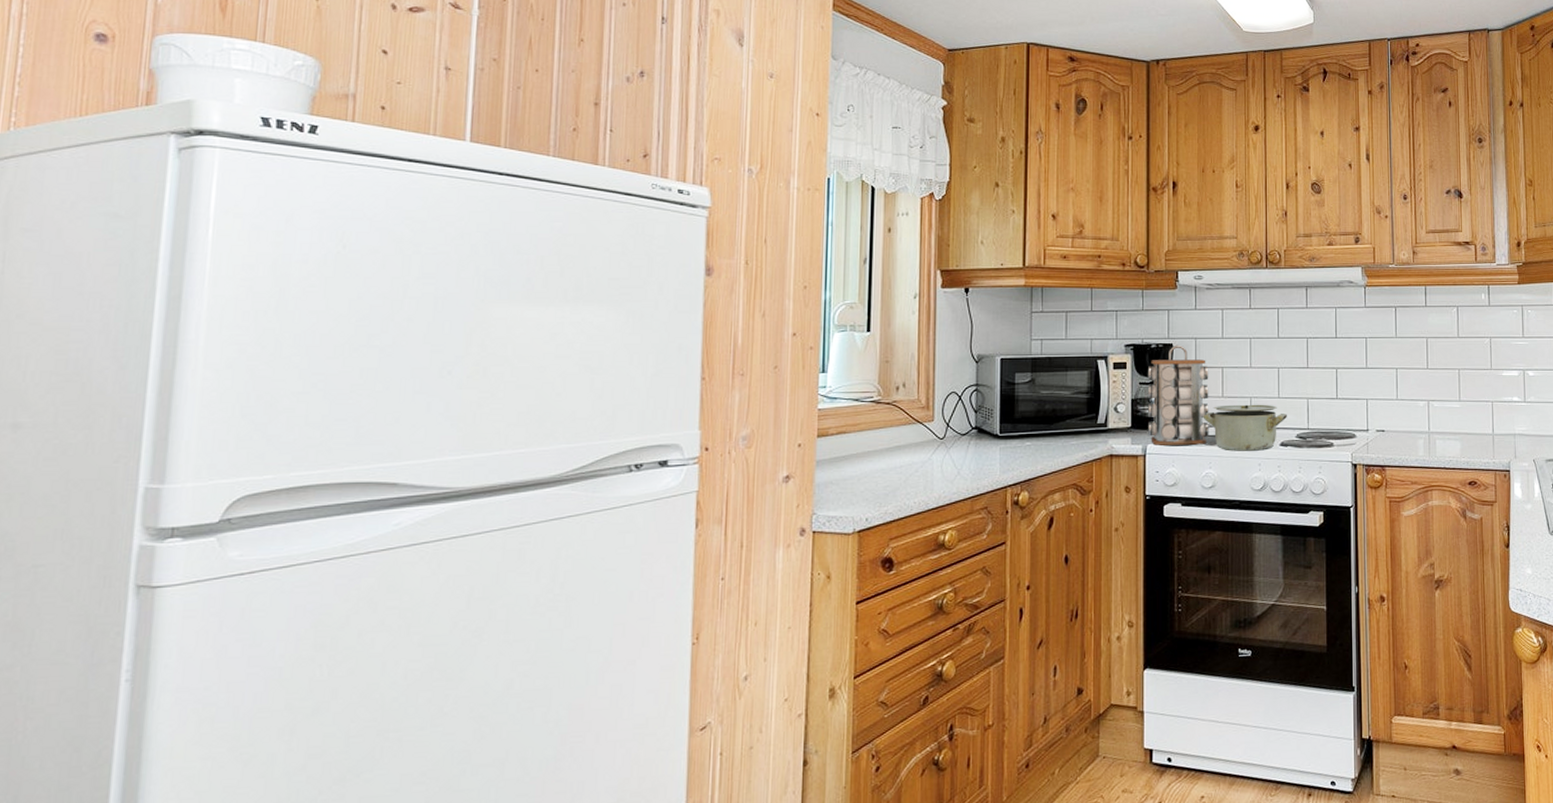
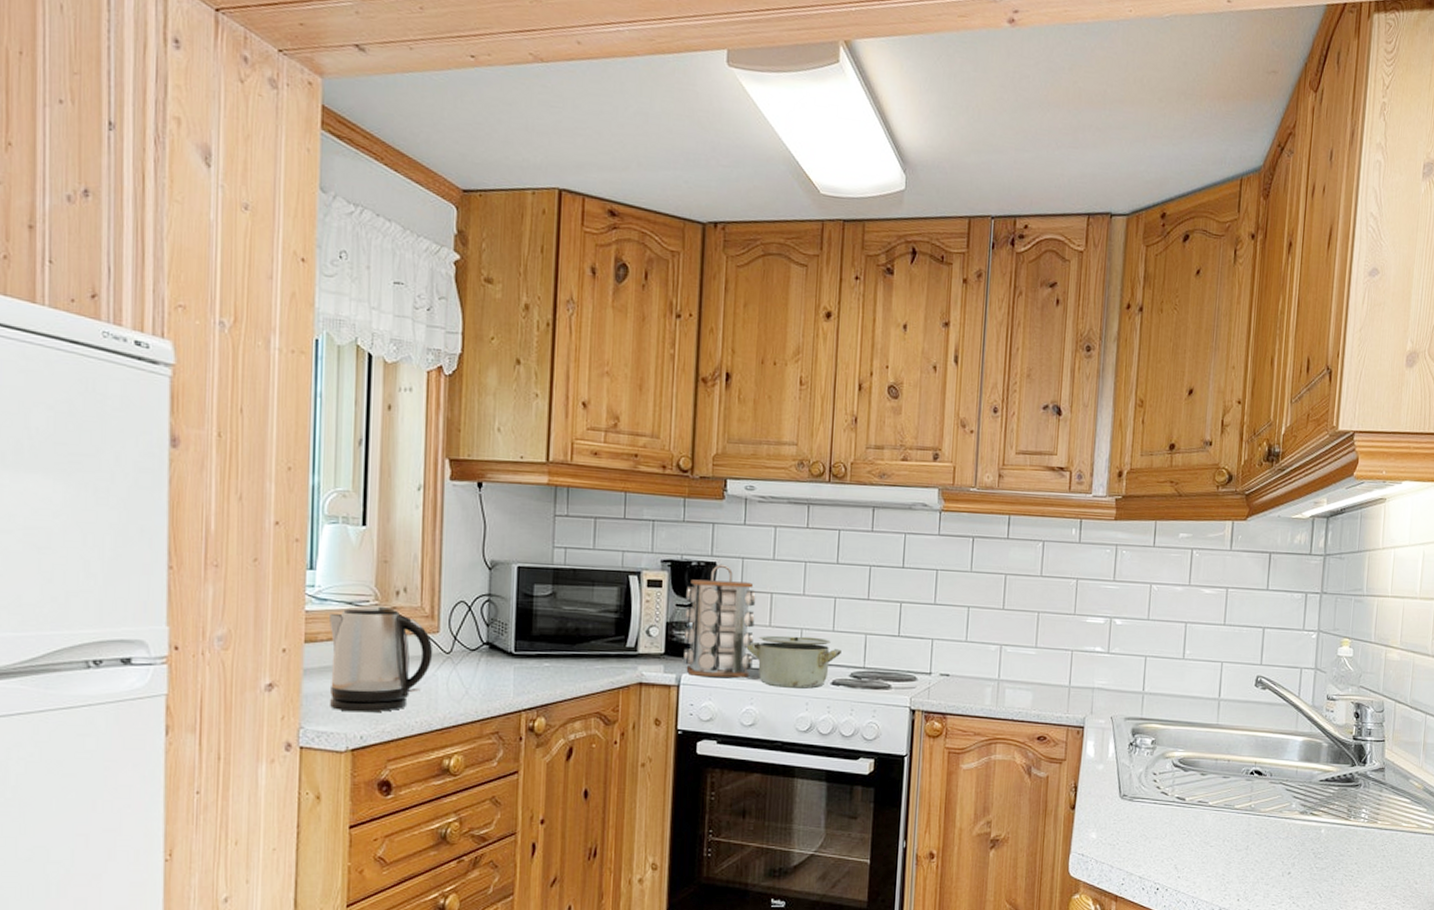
kettle: none [838,401,929,497] -> present [328,605,433,713]

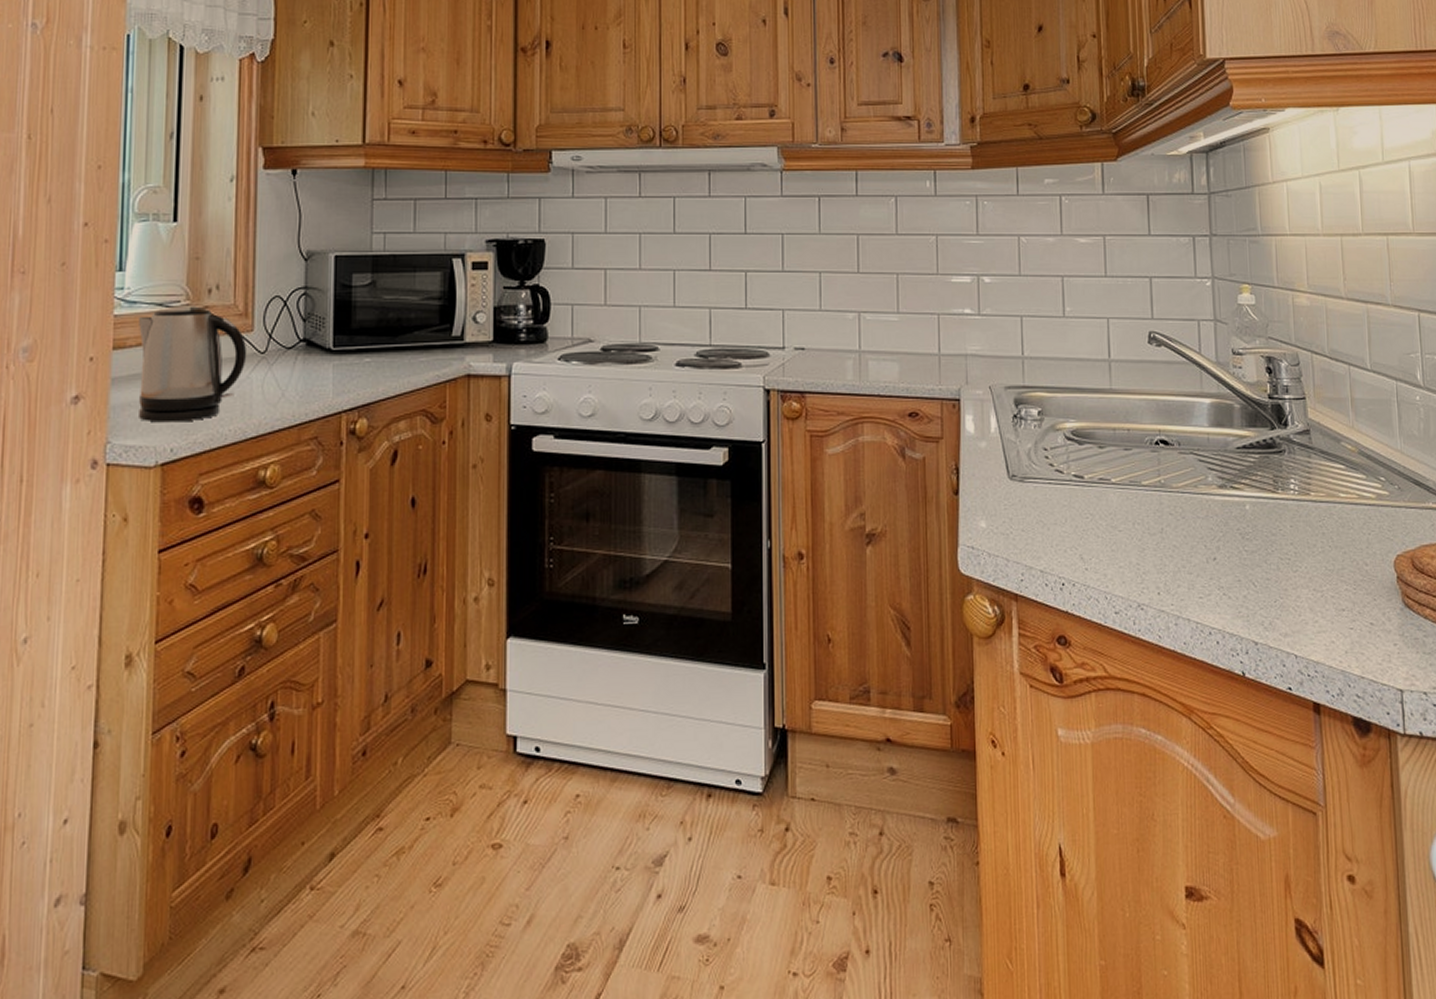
spice rack: present [683,563,756,679] -> none [513,240,589,365]
saucepan: present [746,635,841,690] -> none [581,314,684,373]

